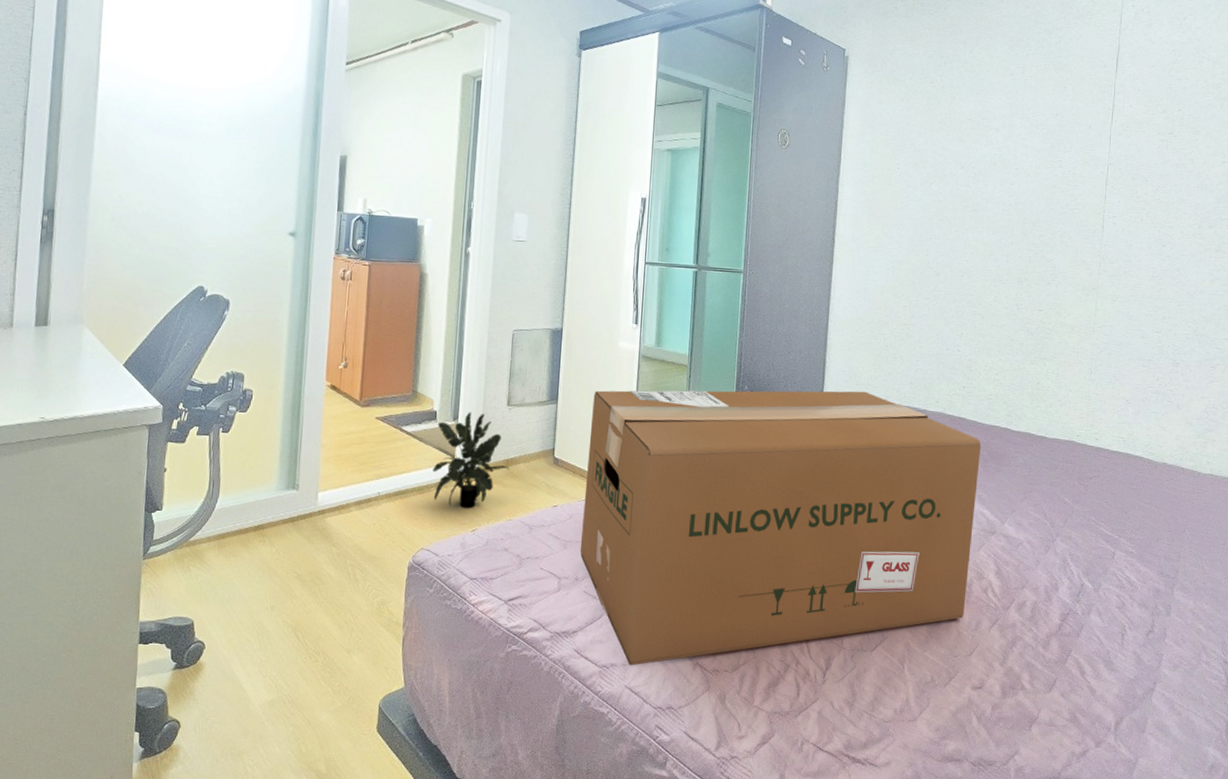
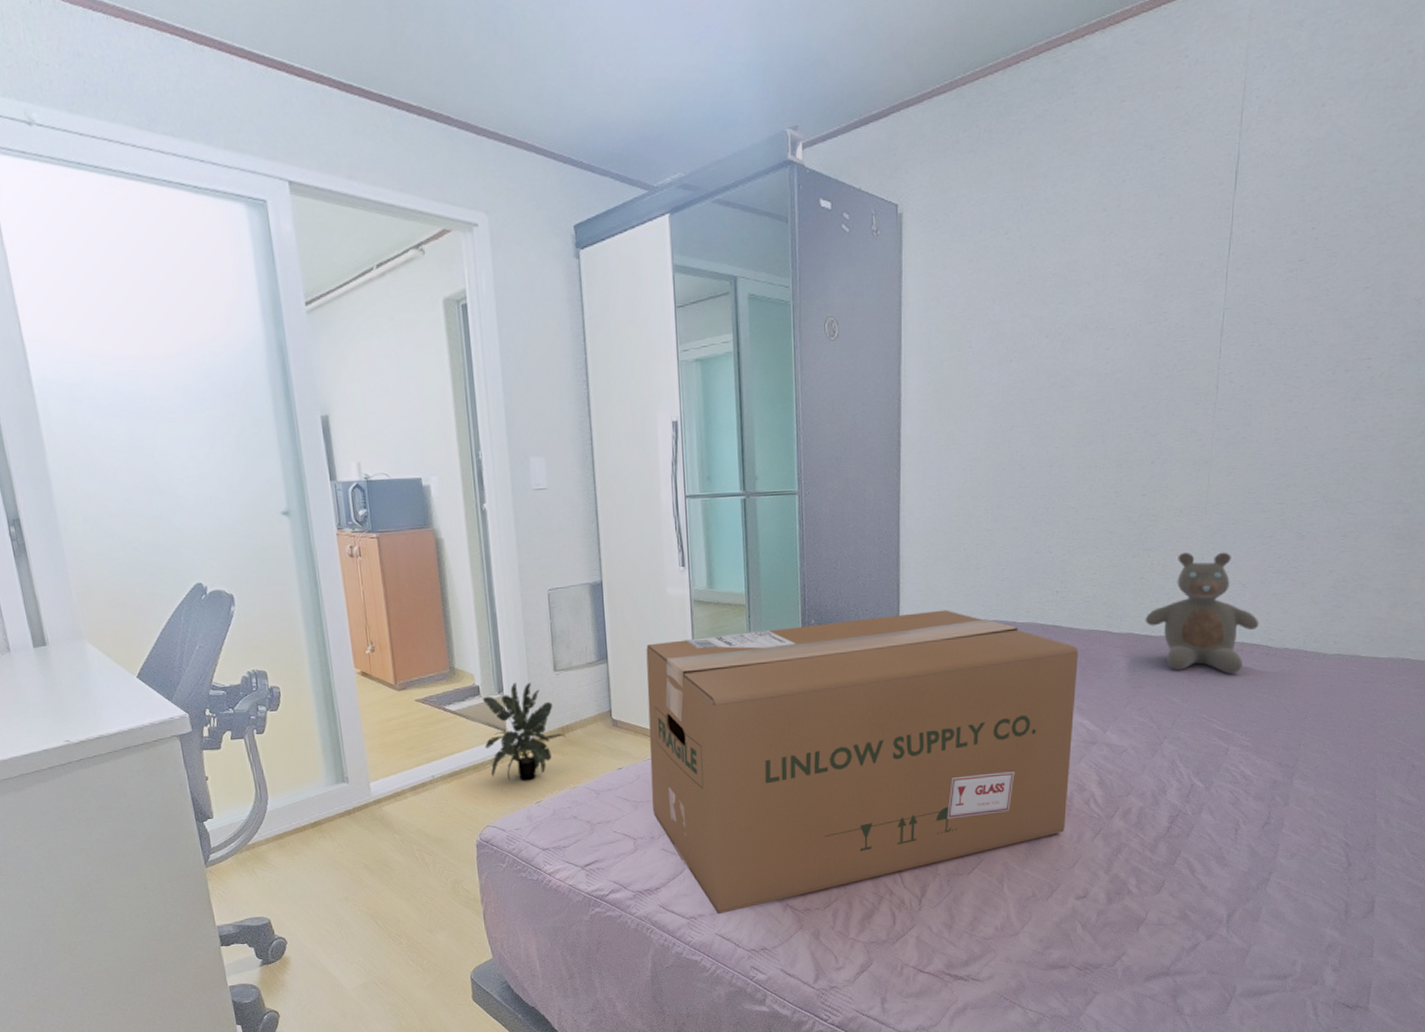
teddy bear: none [1040,364,1141,482] -> present [1145,552,1259,674]

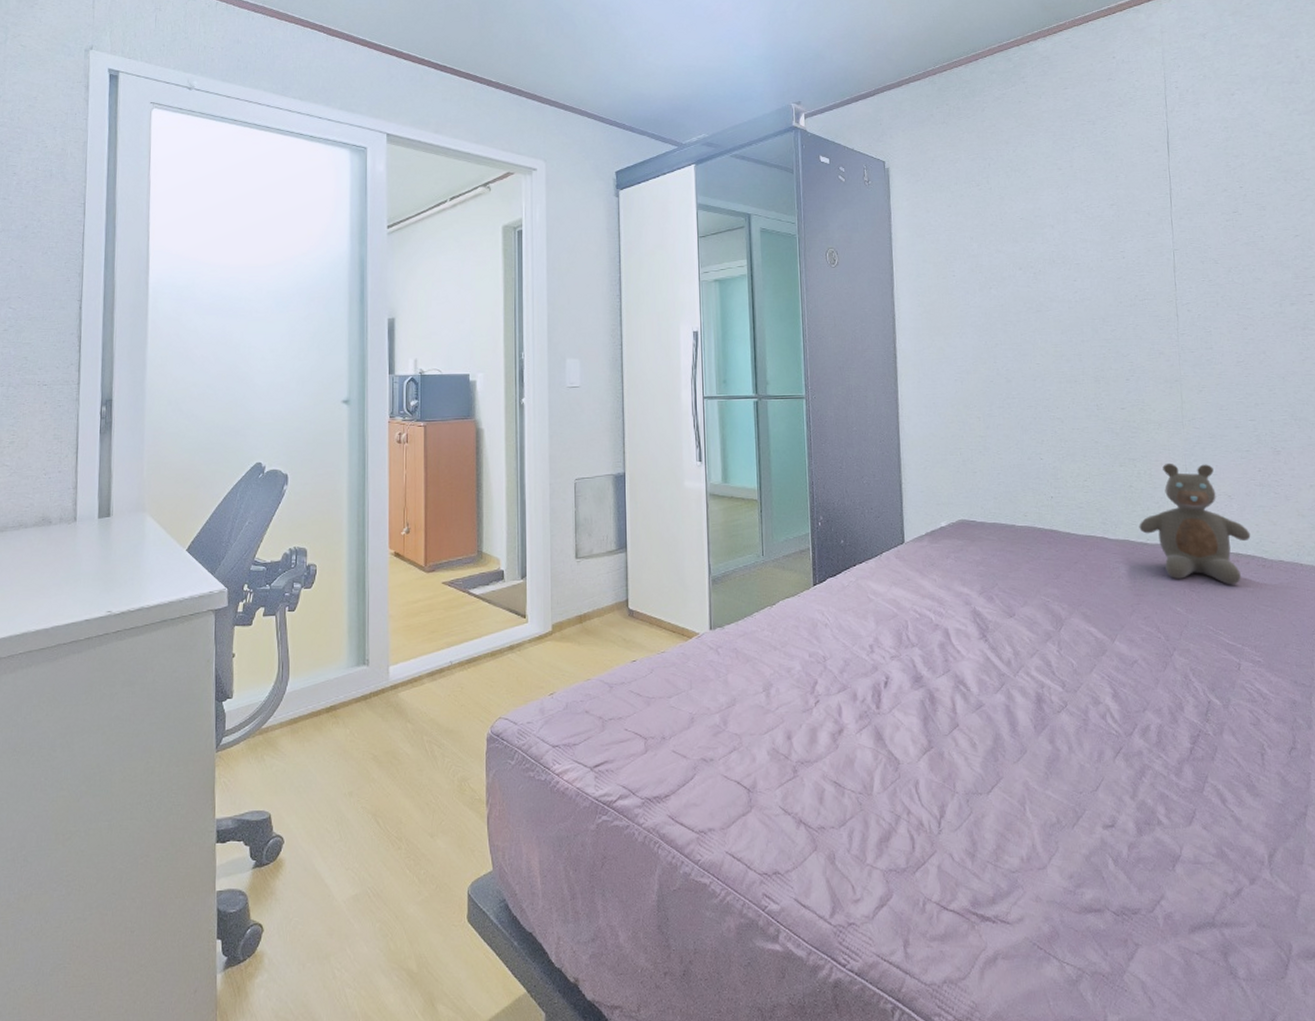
potted plant: present [482,682,566,781] -> none [504,568,583,671]
box: present [646,610,1078,915] -> none [663,511,1084,829]

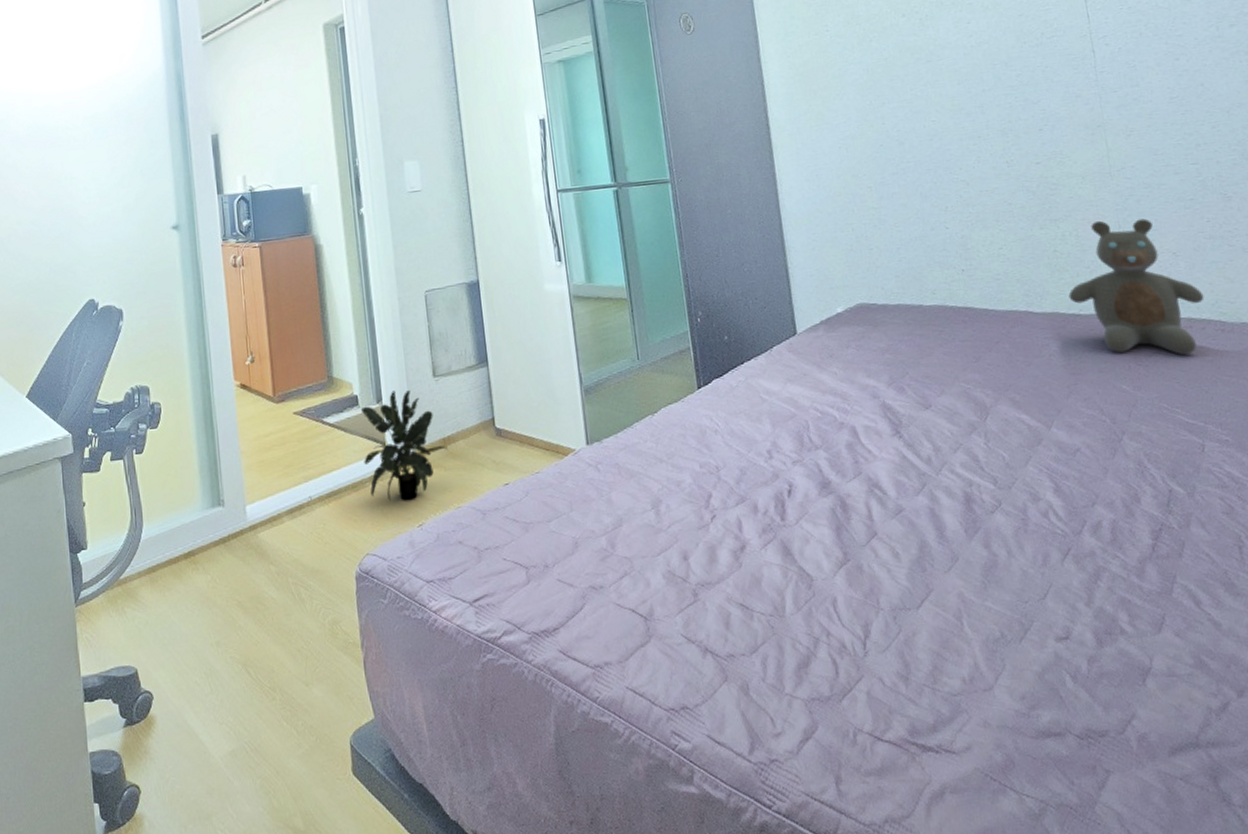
potted plant: none [504,568,583,671] -> present [360,391,448,501]

